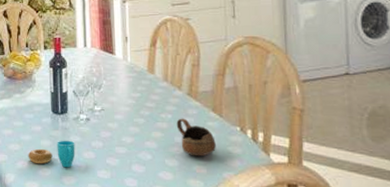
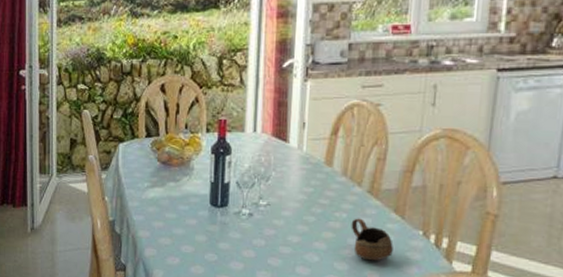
cup: present [28,140,76,168] -> none [179,236,234,267]

